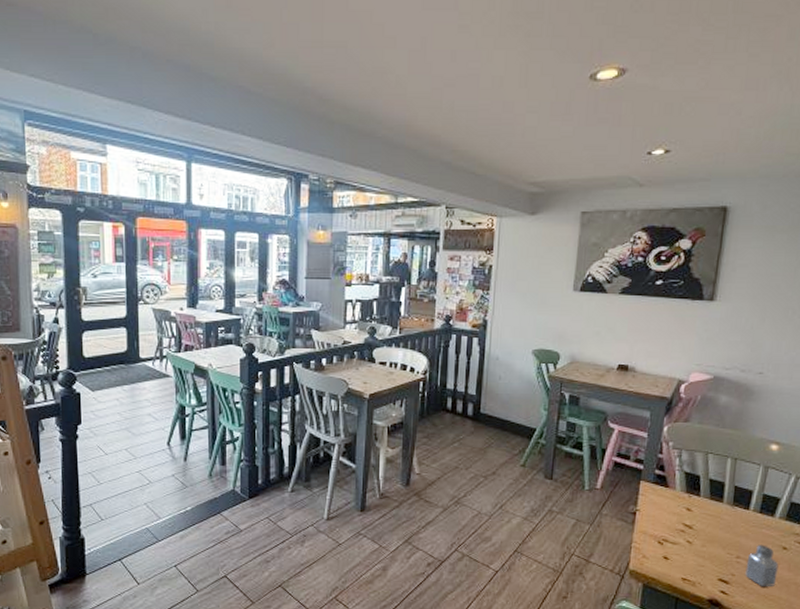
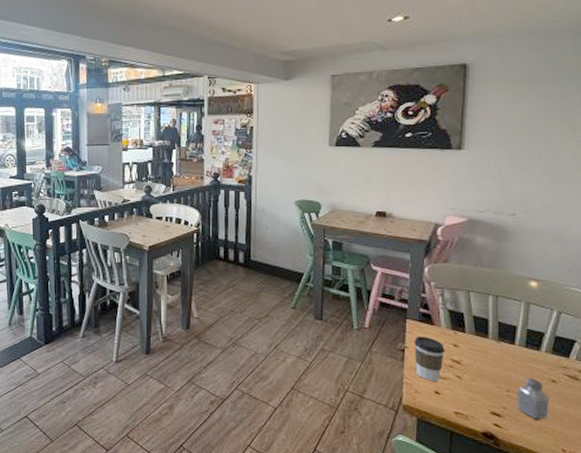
coffee cup: none [646,499,677,546] -> present [414,337,445,381]

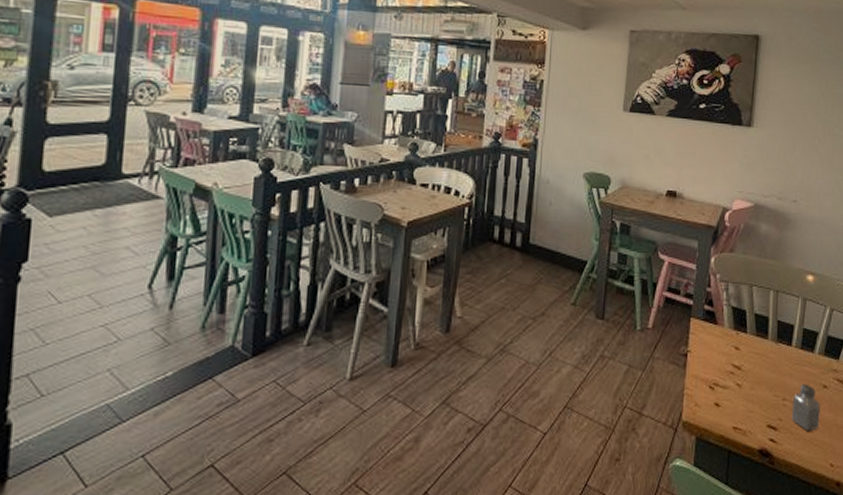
coffee cup: present [414,337,445,381] -> none [697,338,727,391]

